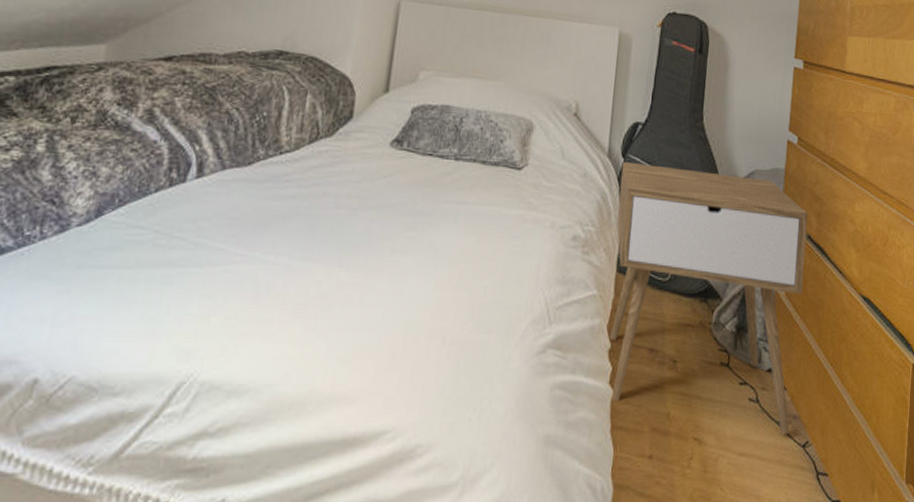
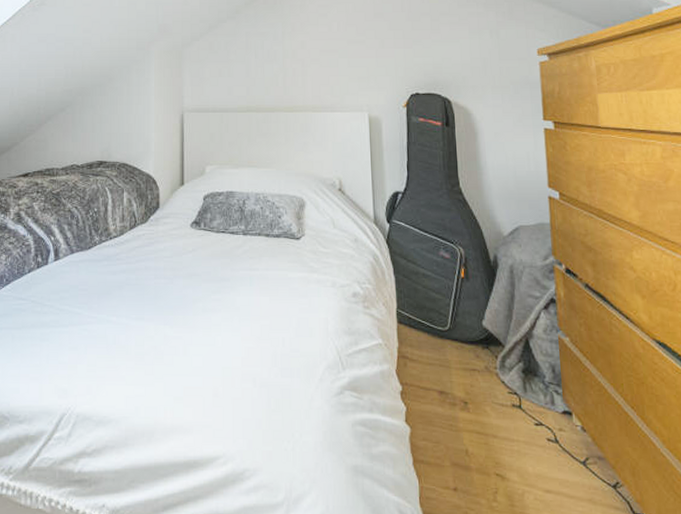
nightstand: present [610,161,808,434] -> none [388,226,596,474]

